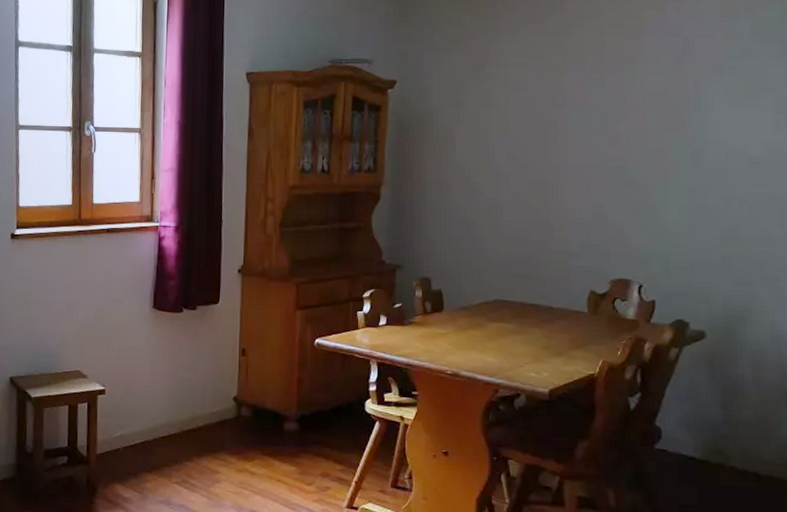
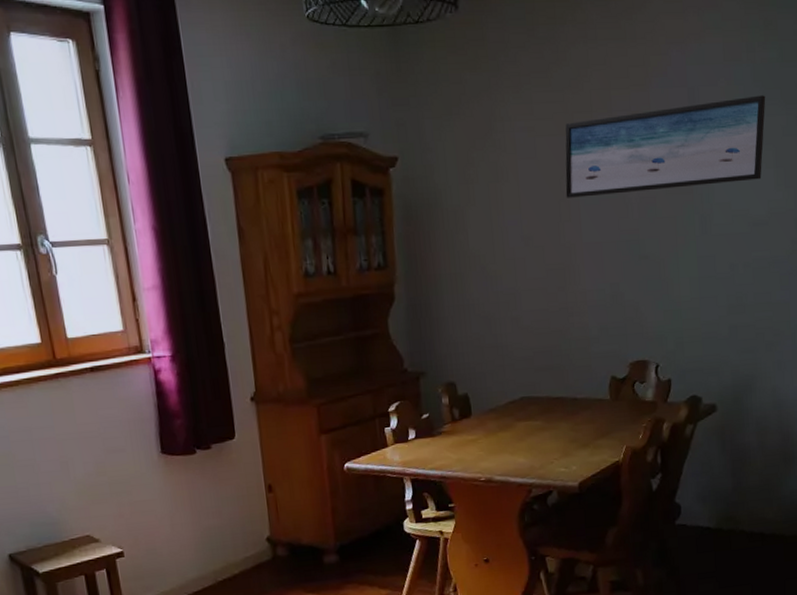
wall art: none [553,48,766,126] -> present [565,95,766,198]

